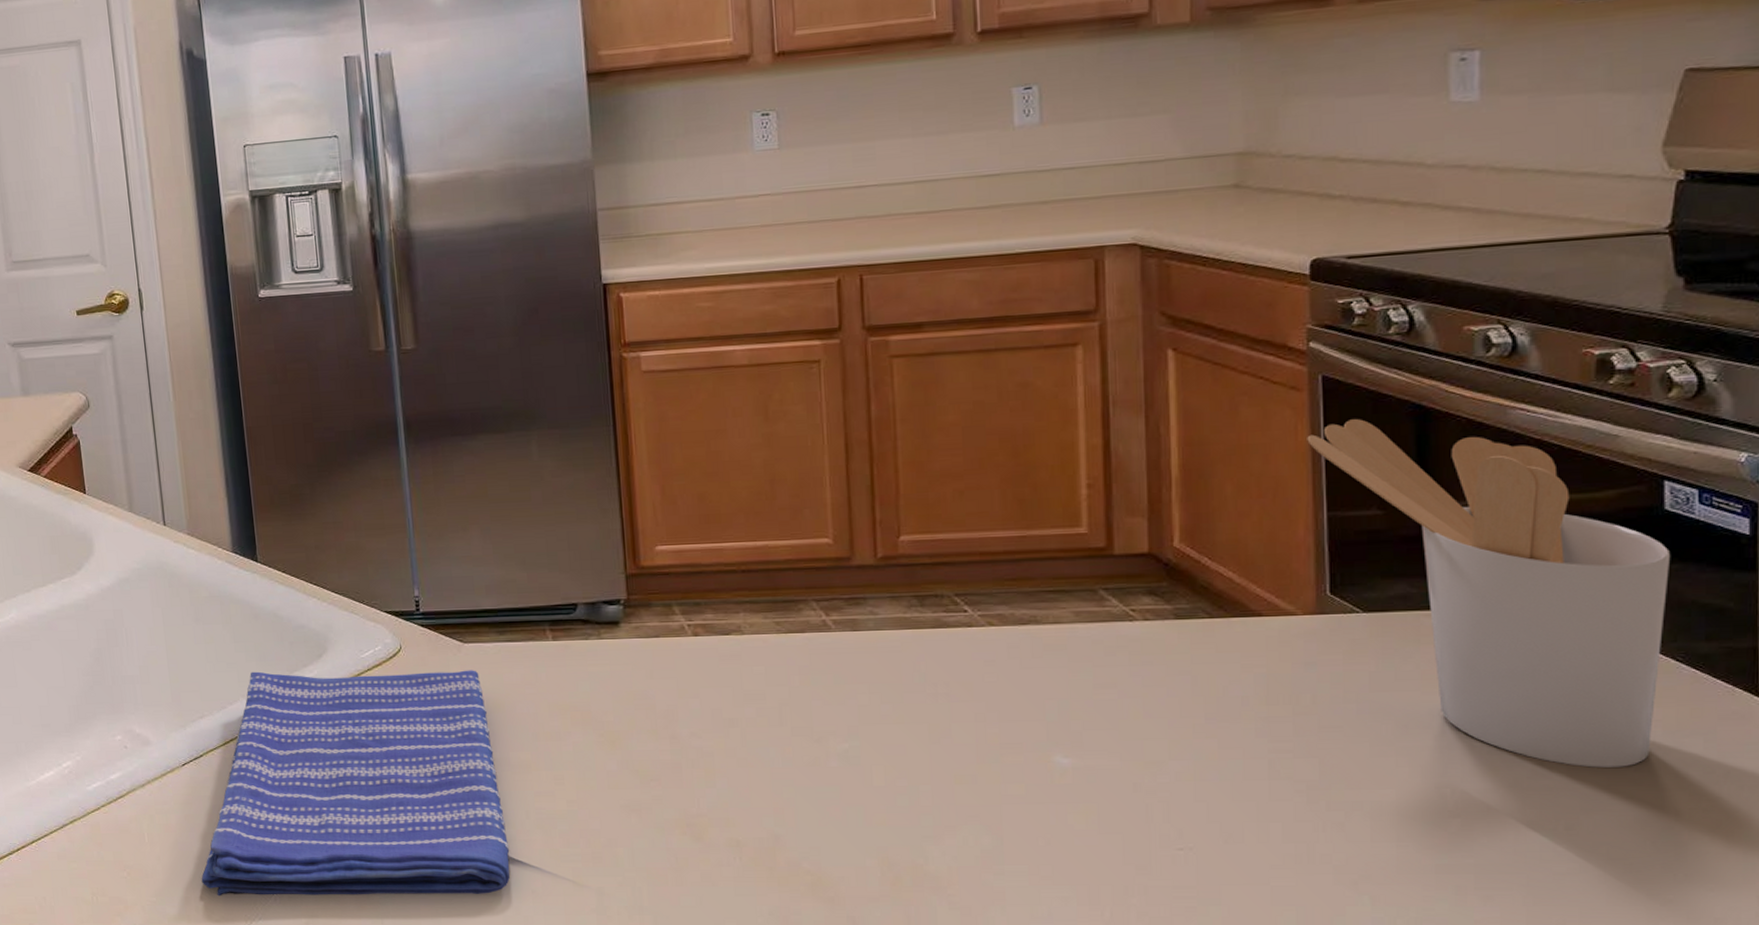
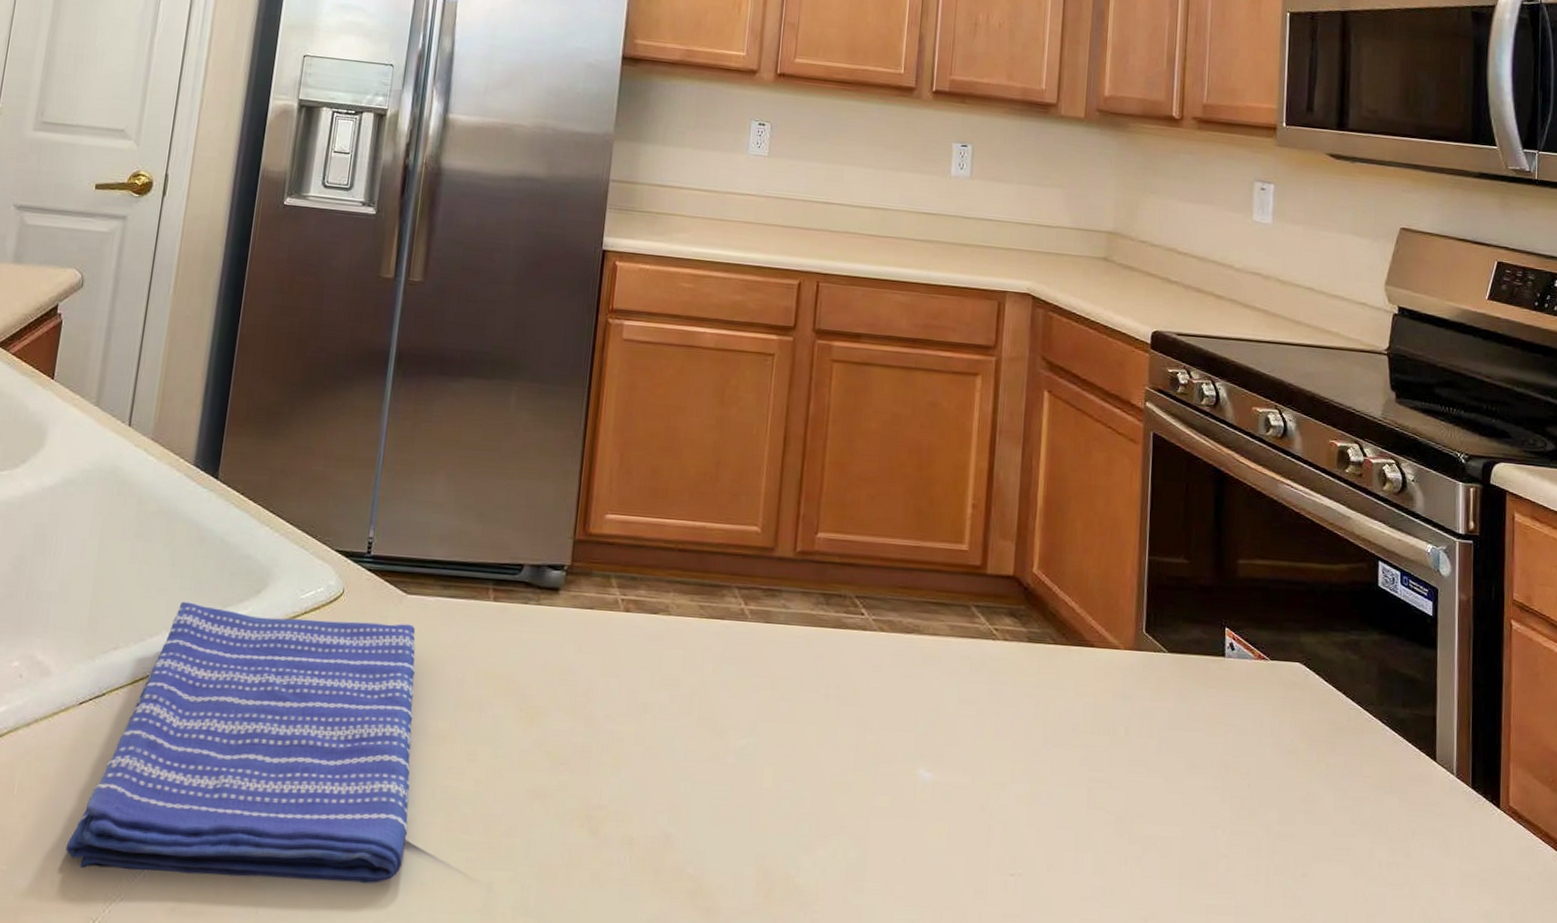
utensil holder: present [1307,419,1671,768] -> none [1138,475,1382,819]

